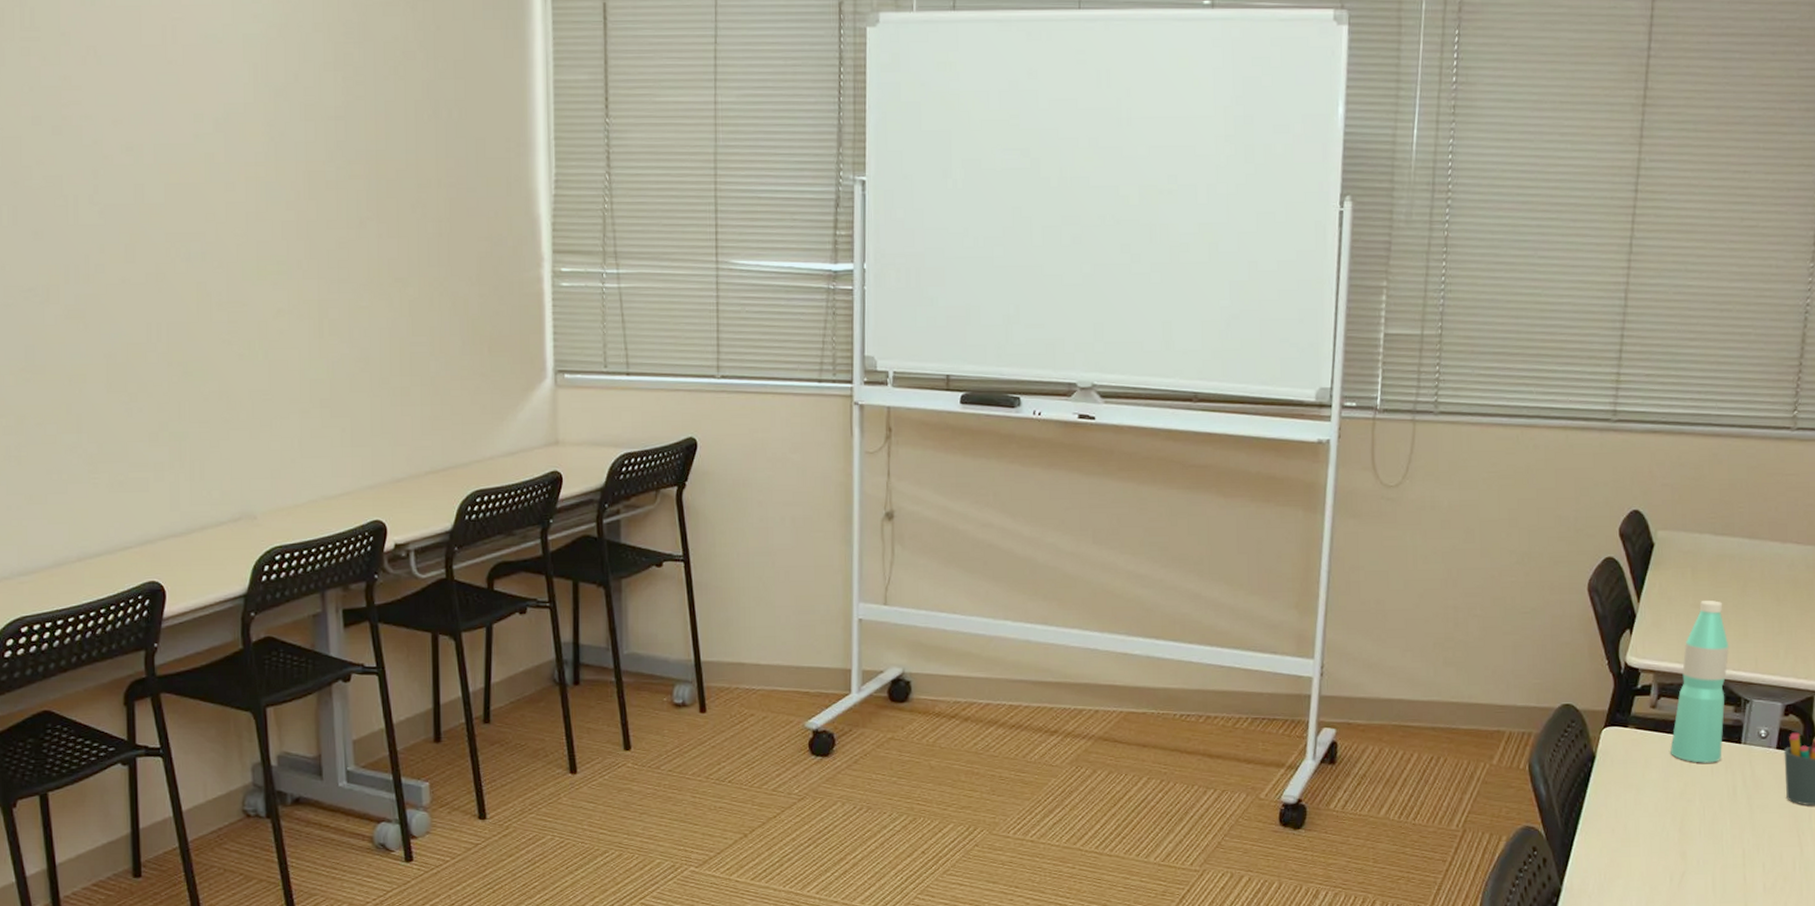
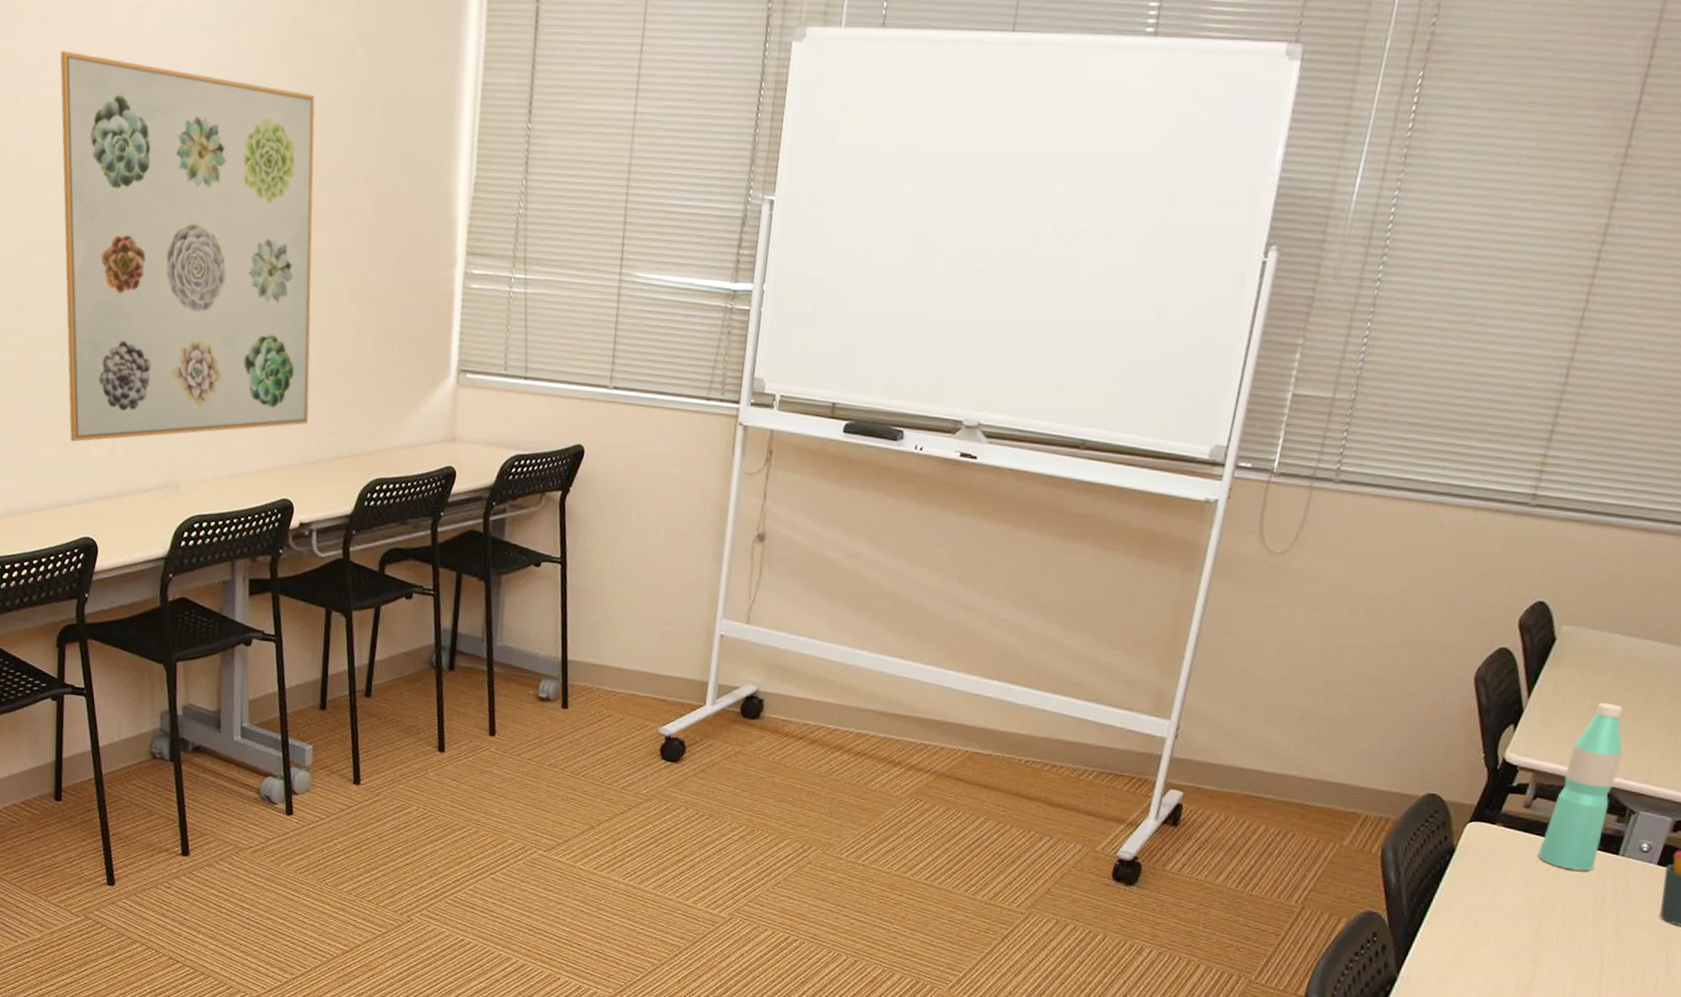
wall art: none [86,68,396,479] -> present [60,51,315,442]

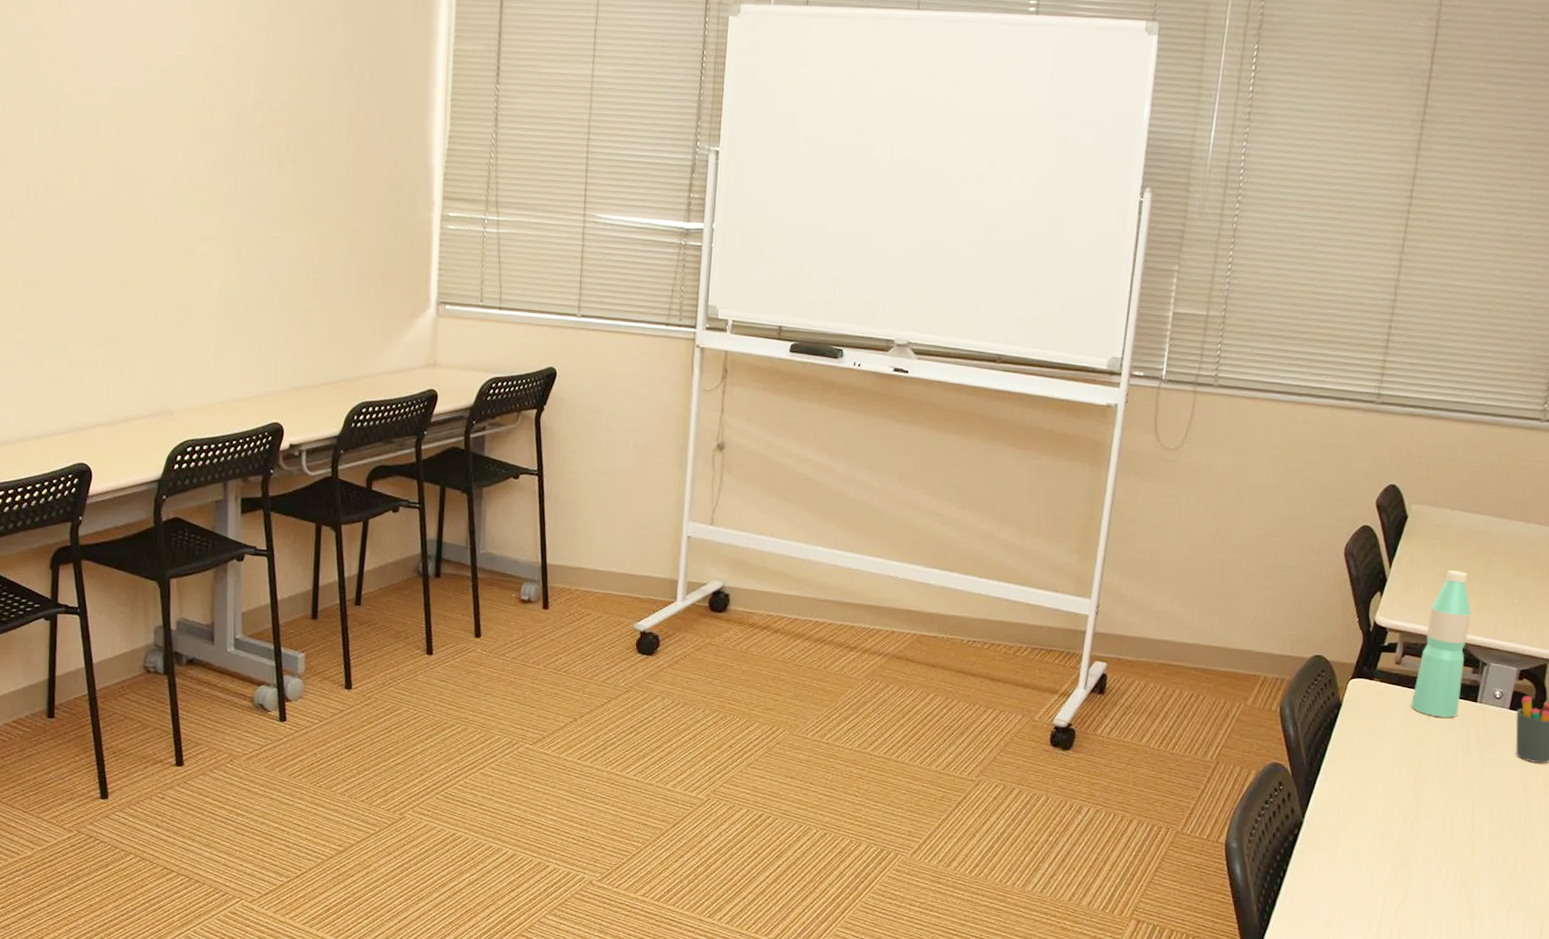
wall art: present [60,51,315,442] -> none [57,18,300,374]

